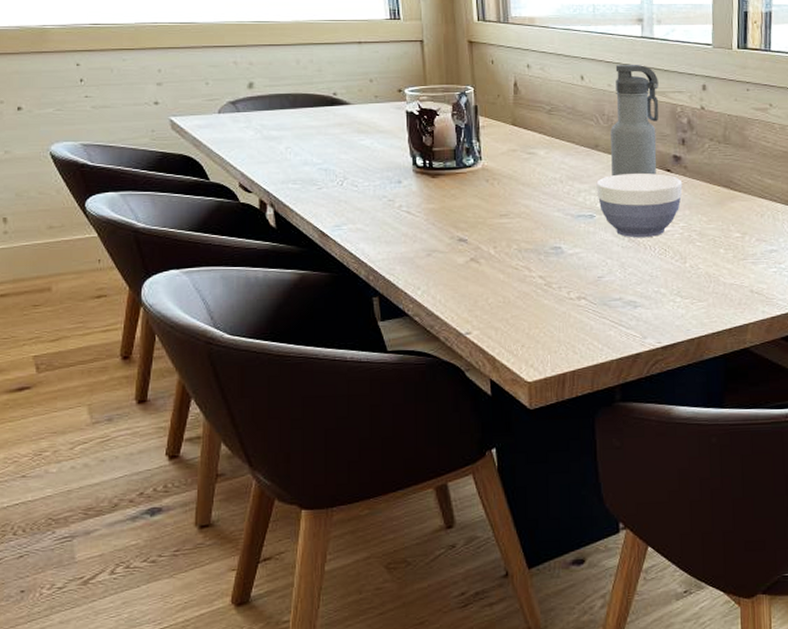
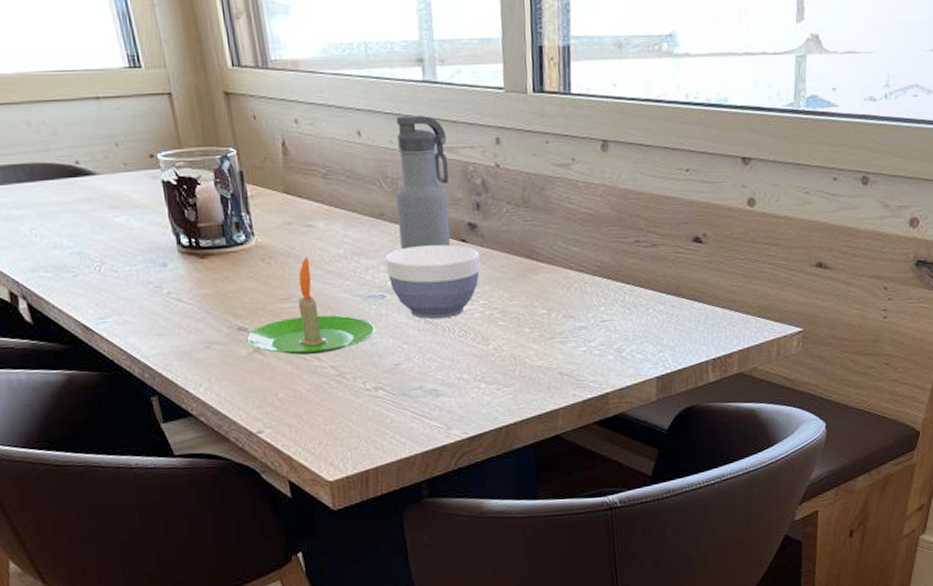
candle: none [465,179,583,265] -> present [246,257,376,355]

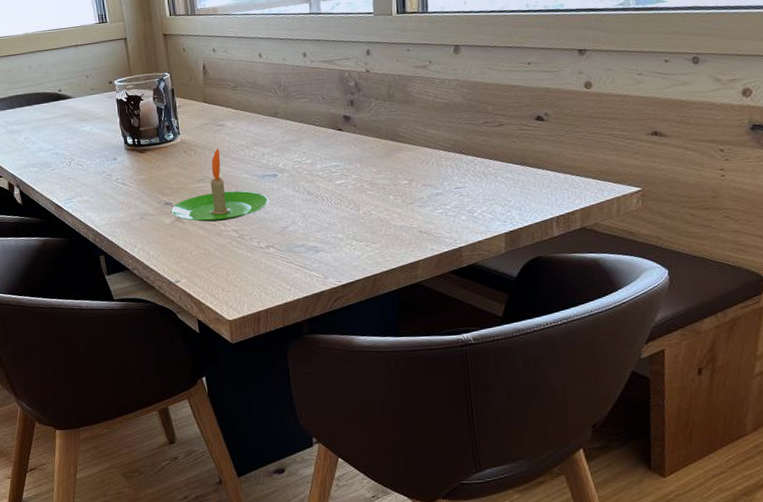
bowl: present [385,244,481,320] -> none [277,133,353,192]
water bottle: present [395,114,450,250] -> none [287,38,329,139]

